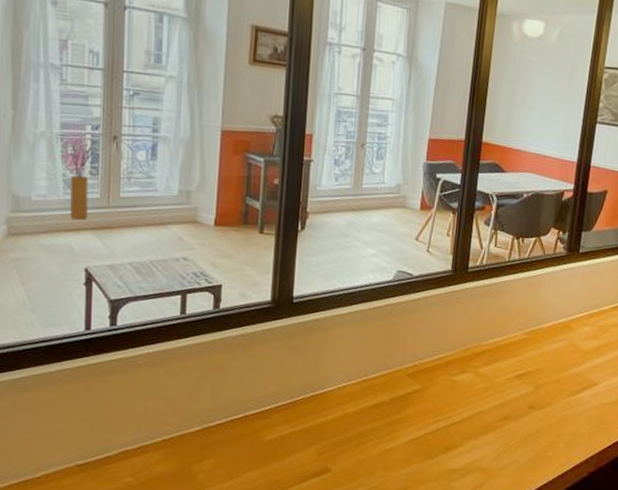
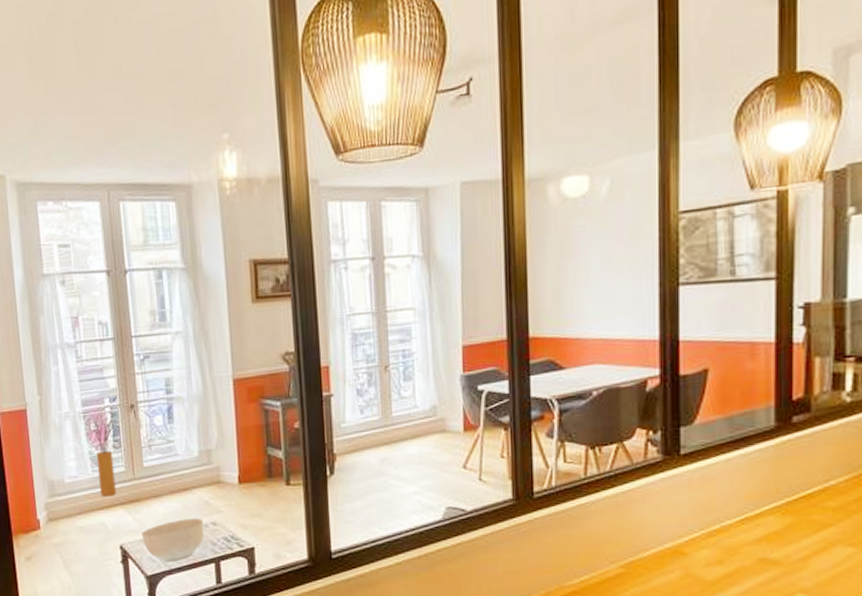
bowl: none [109,251,174,290] -> present [141,519,204,562]

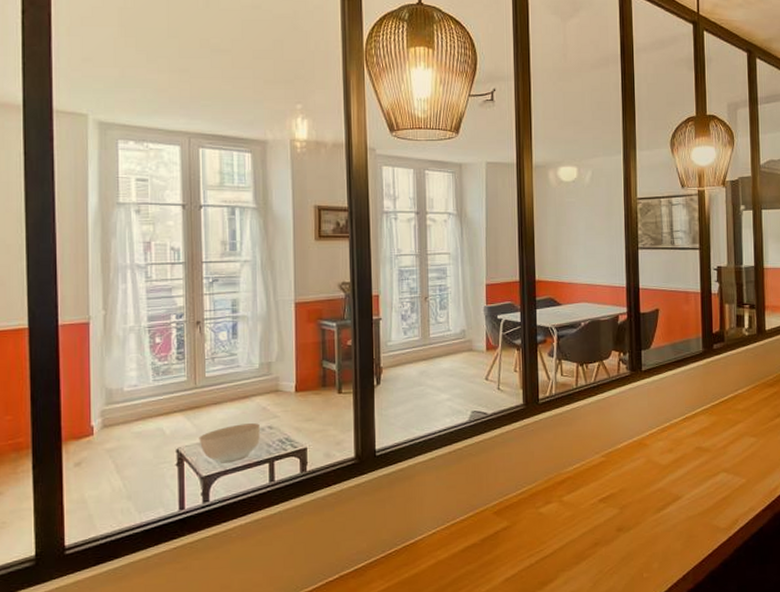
vase: present [92,411,117,498] -> none [156,326,182,405]

